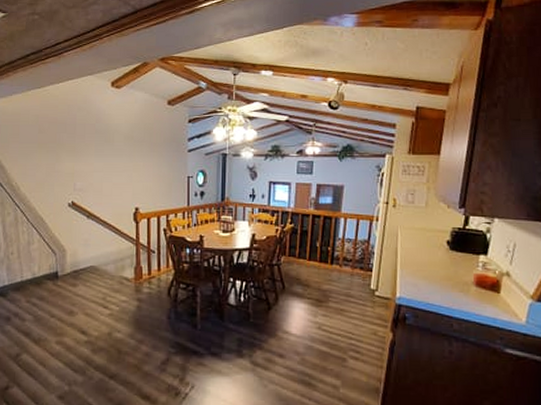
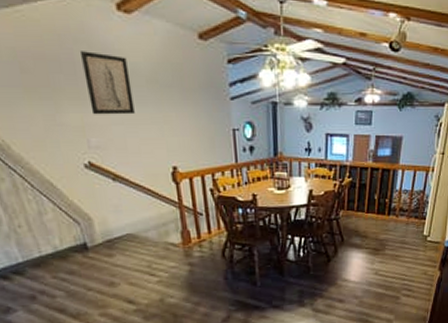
wall art: none [80,116,113,164] -> present [81,51,135,115]

